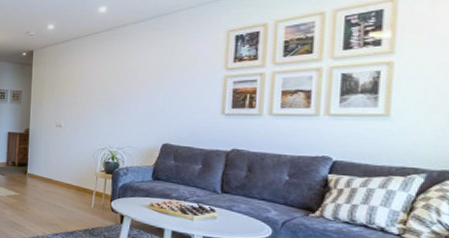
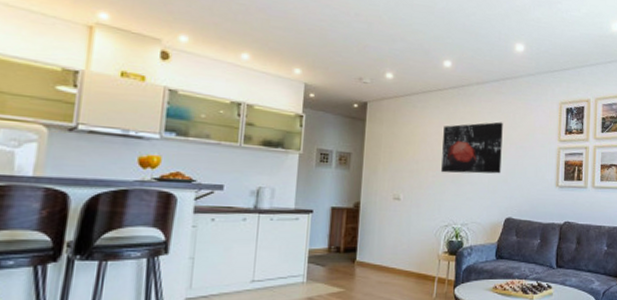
wall art: none [98,56,160,105] -> present [441,122,503,174]

